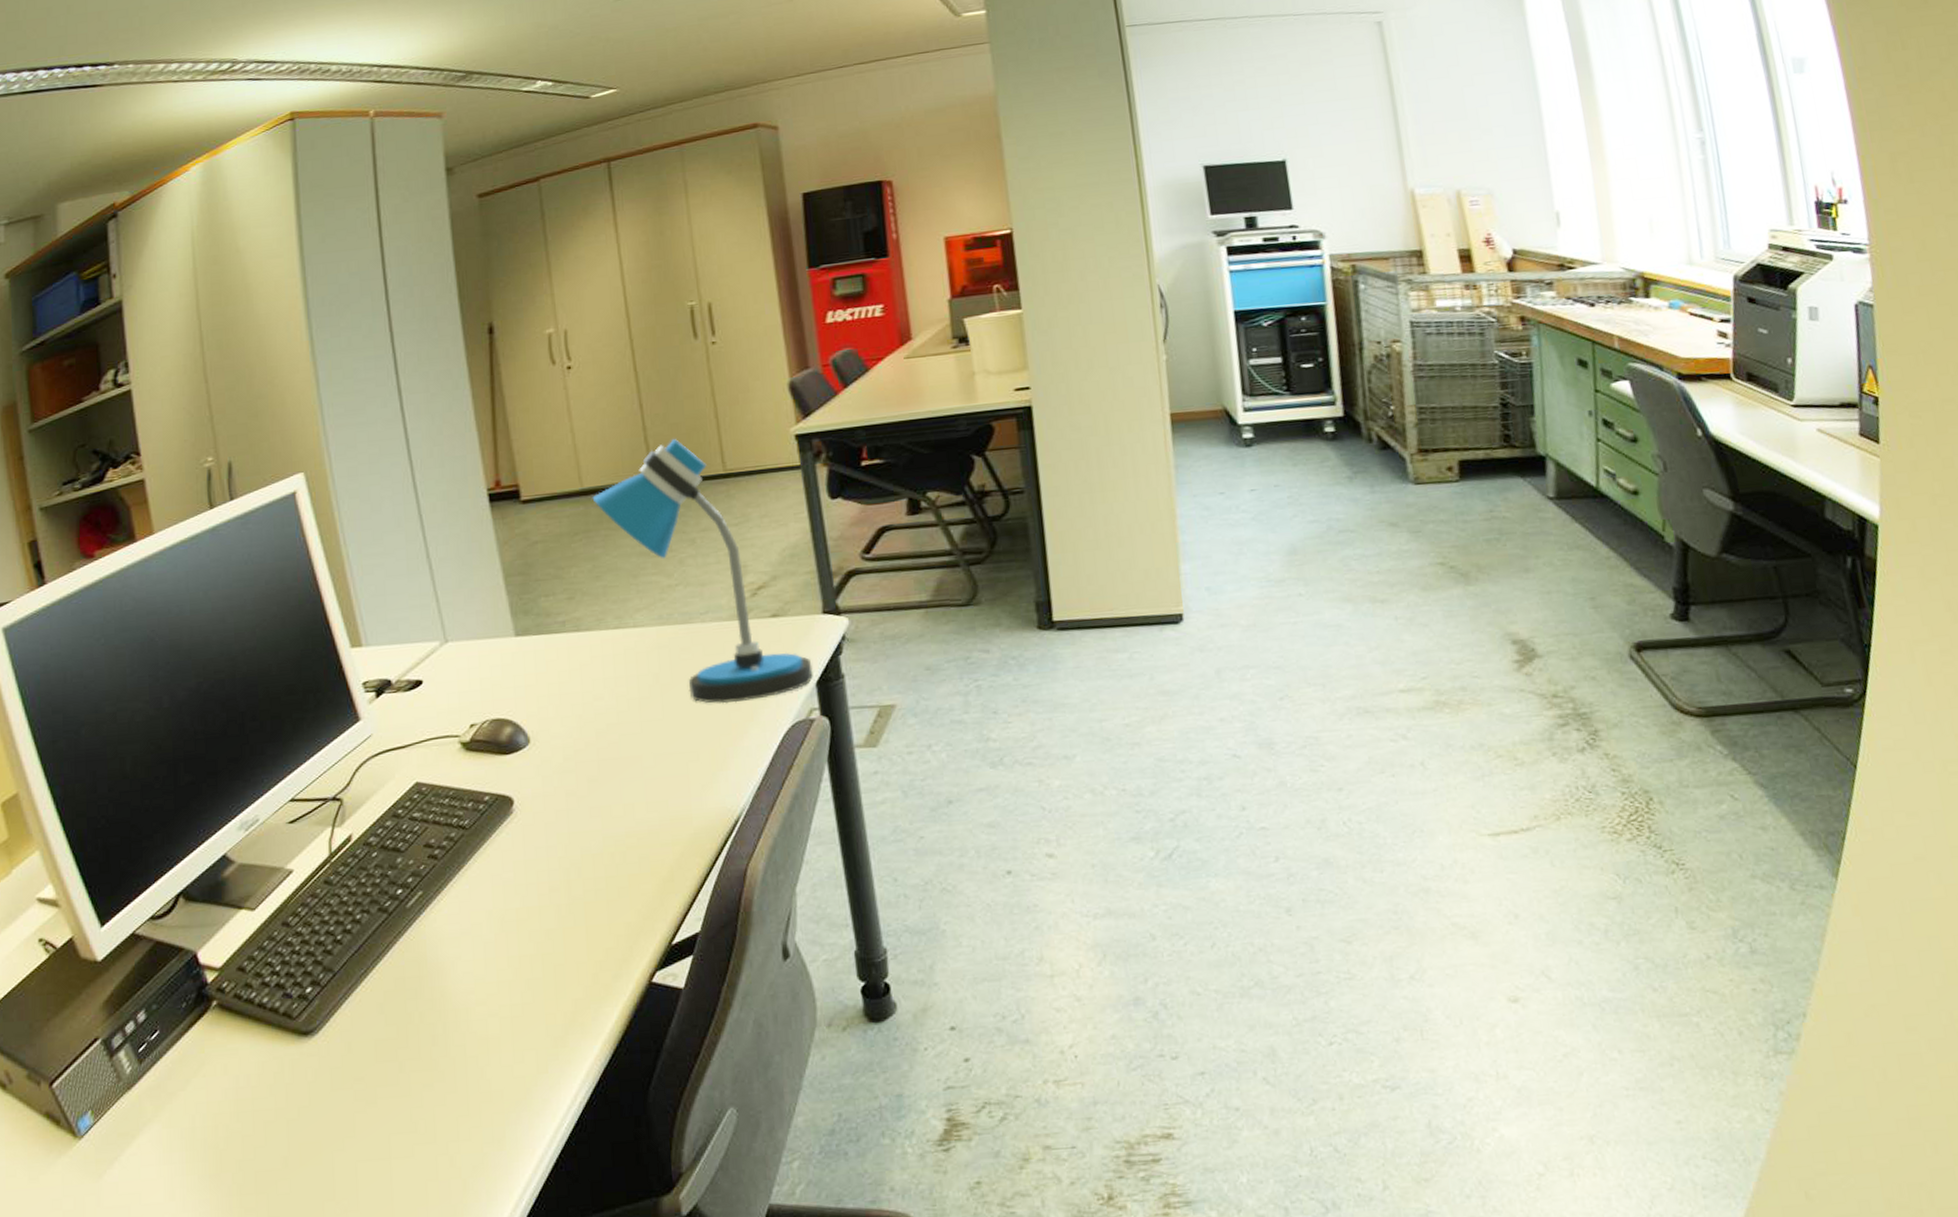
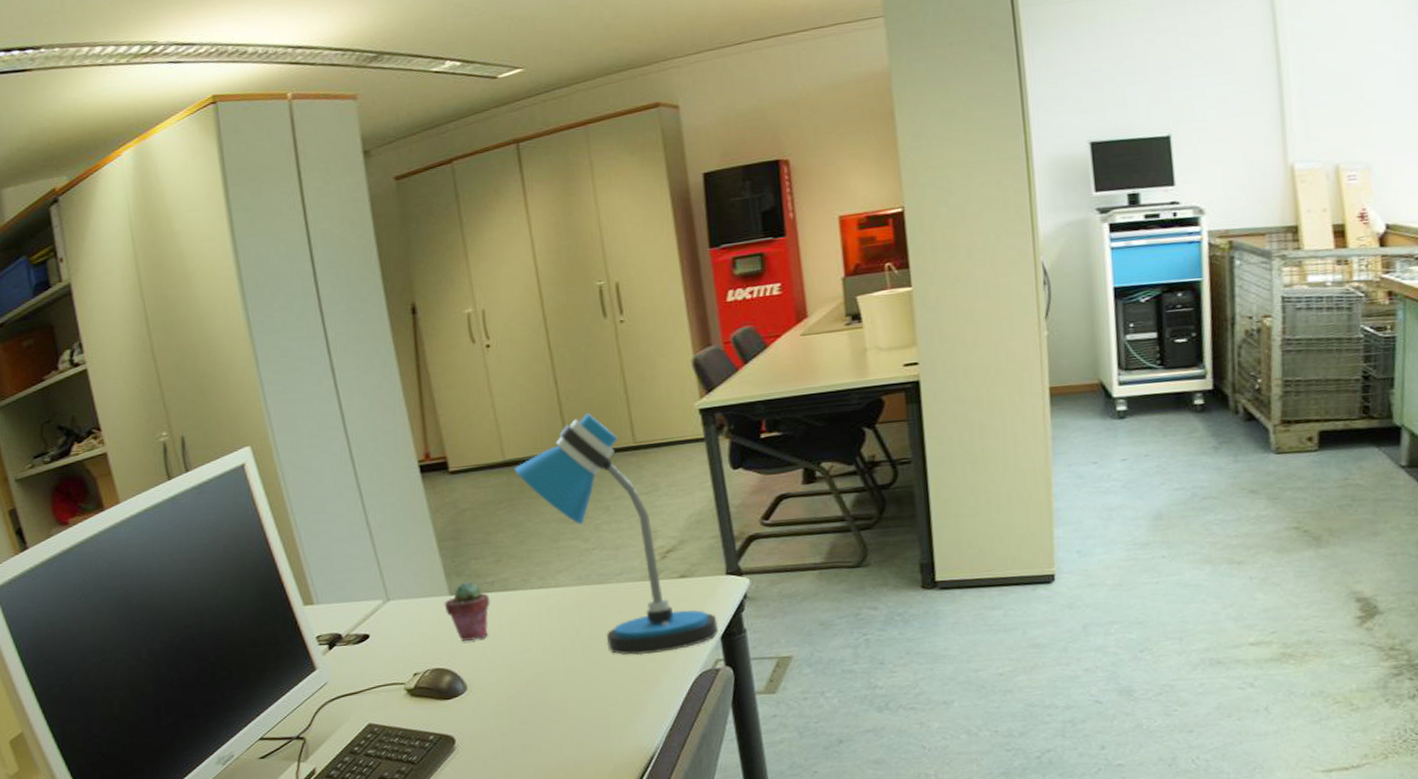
potted succulent: none [508,621,560,688] -> present [444,582,490,641]

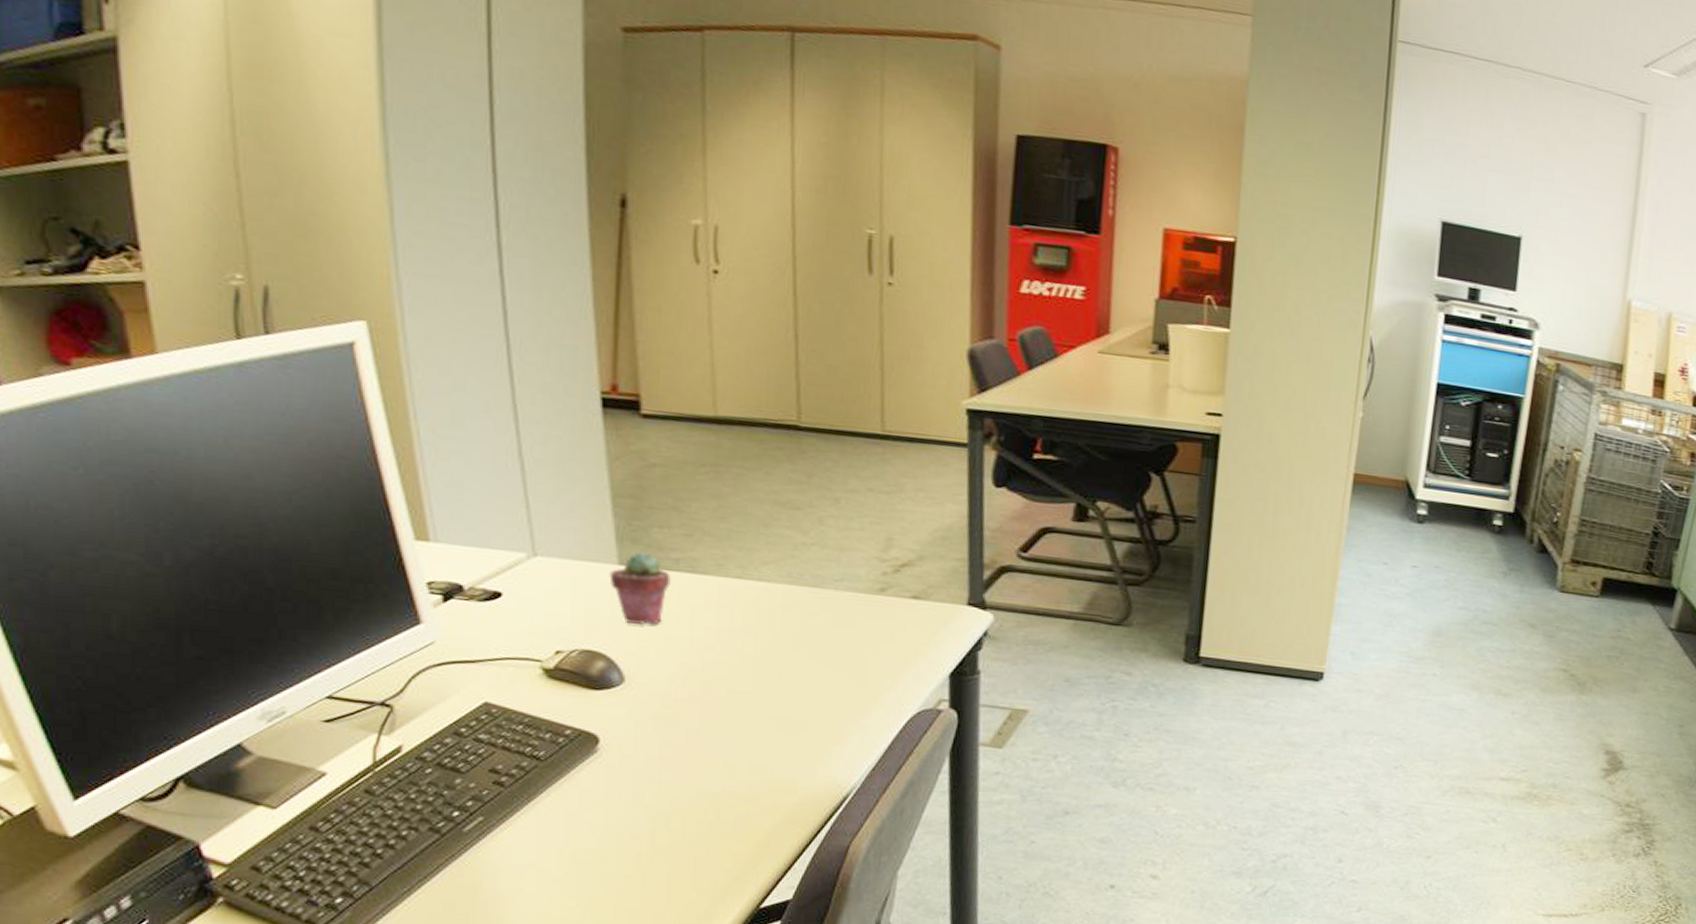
desk lamp: present [514,413,718,656] -> none [726,383,948,680]

